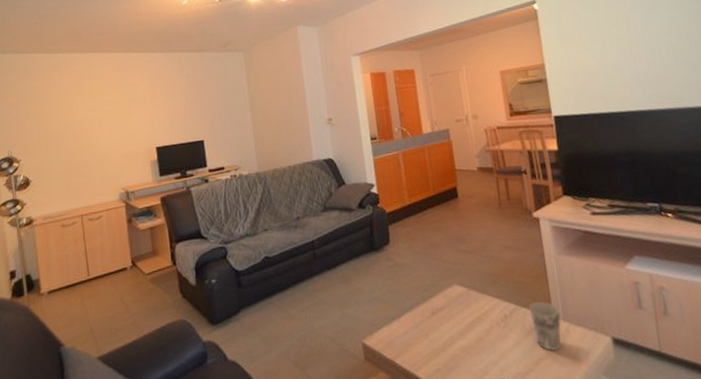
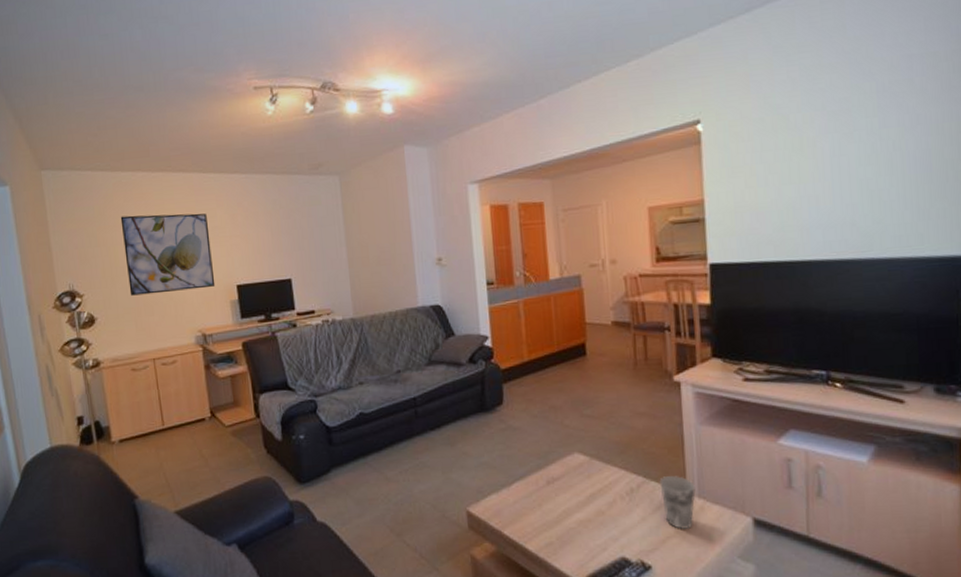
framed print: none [55,86,138,160] -> present [120,213,216,296]

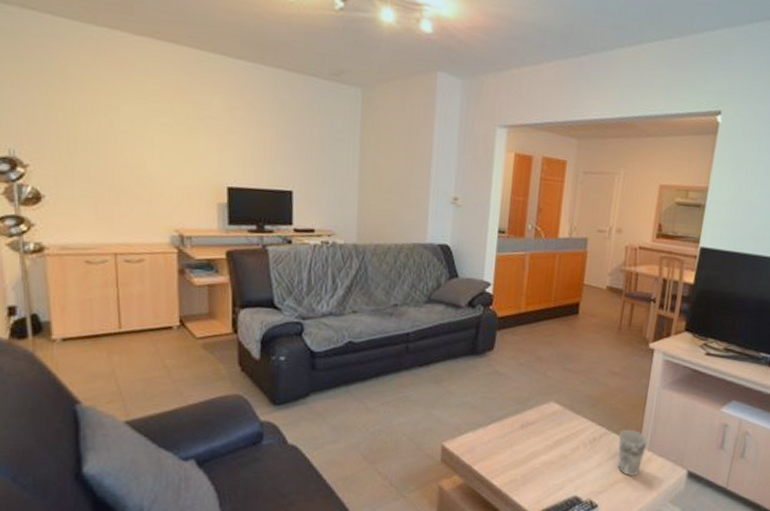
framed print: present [120,213,216,296] -> none [87,79,202,184]

